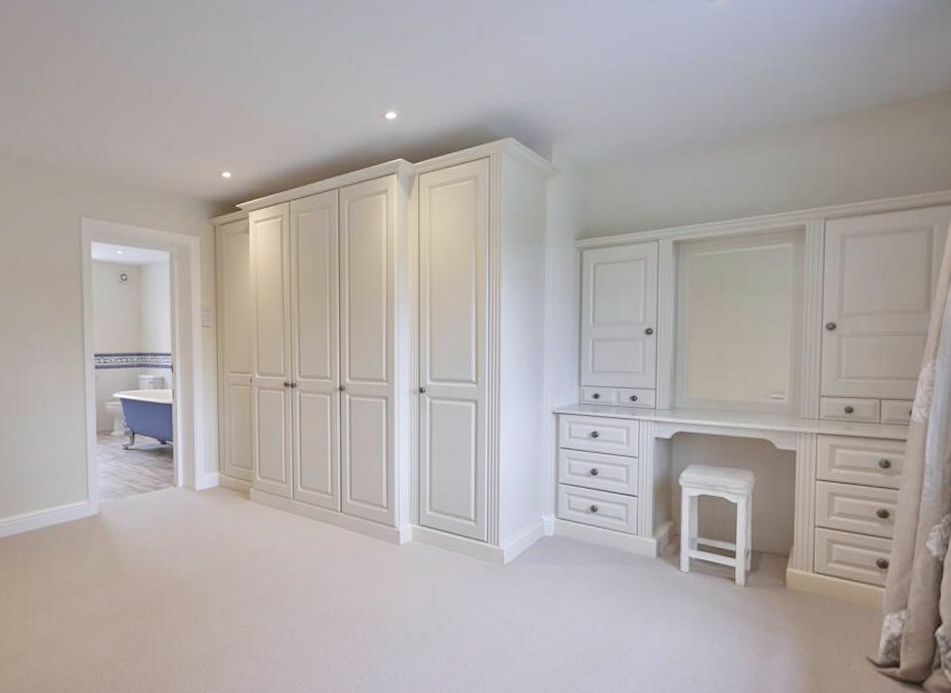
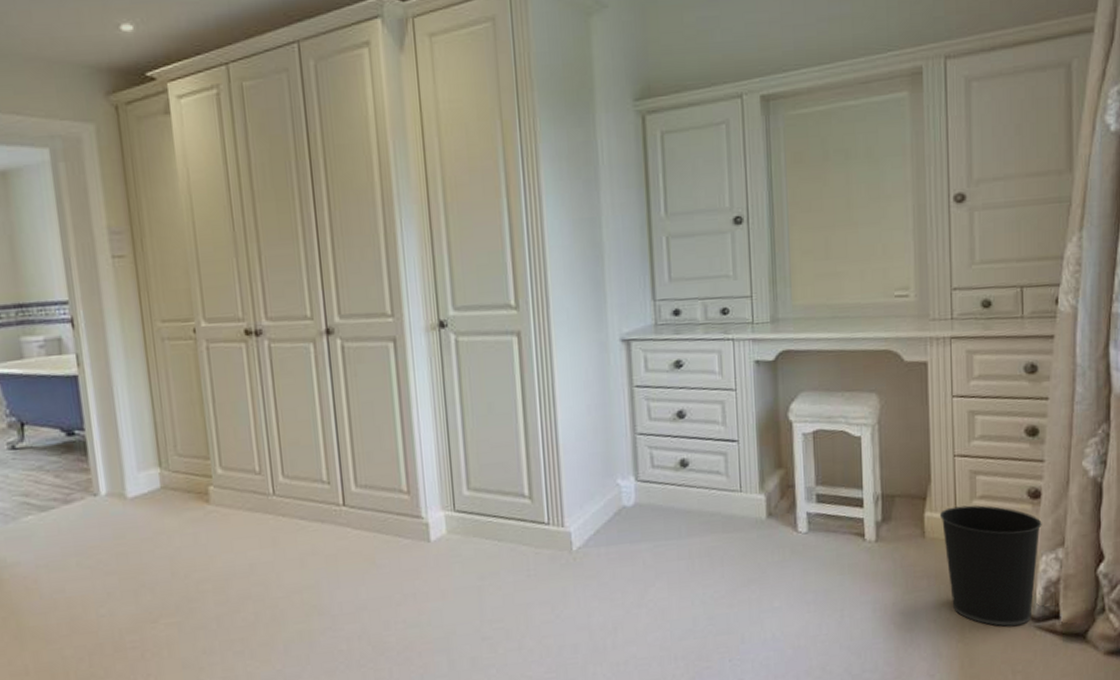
wastebasket: none [799,567,888,668] -> present [939,505,1042,627]

